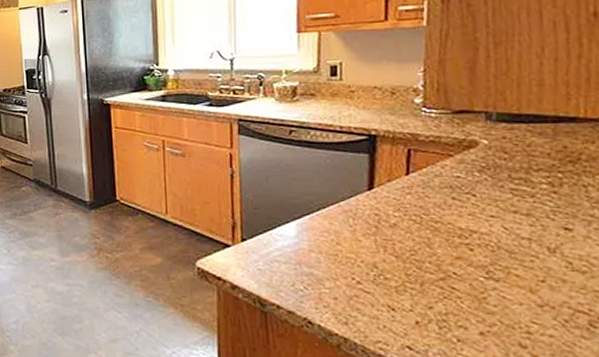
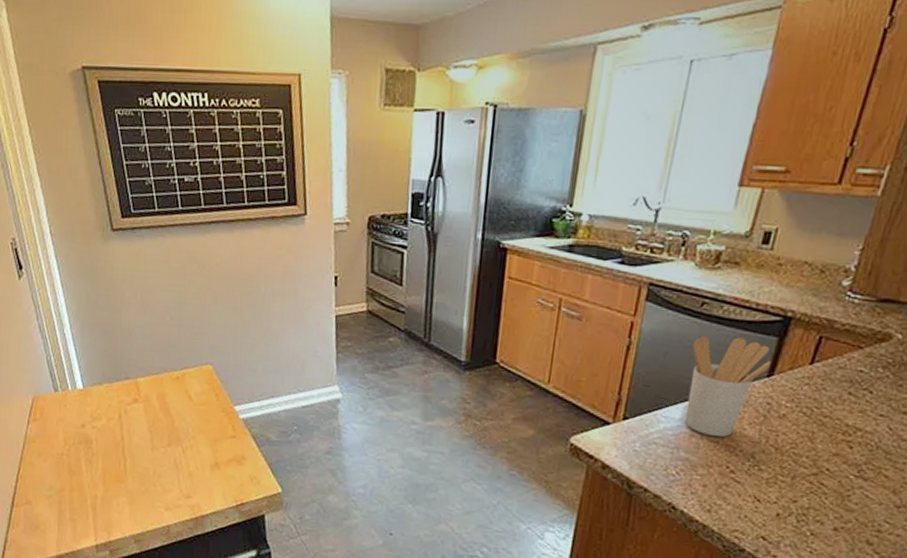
utensil holder: none [290,157,368,251] -> present [684,336,771,437]

